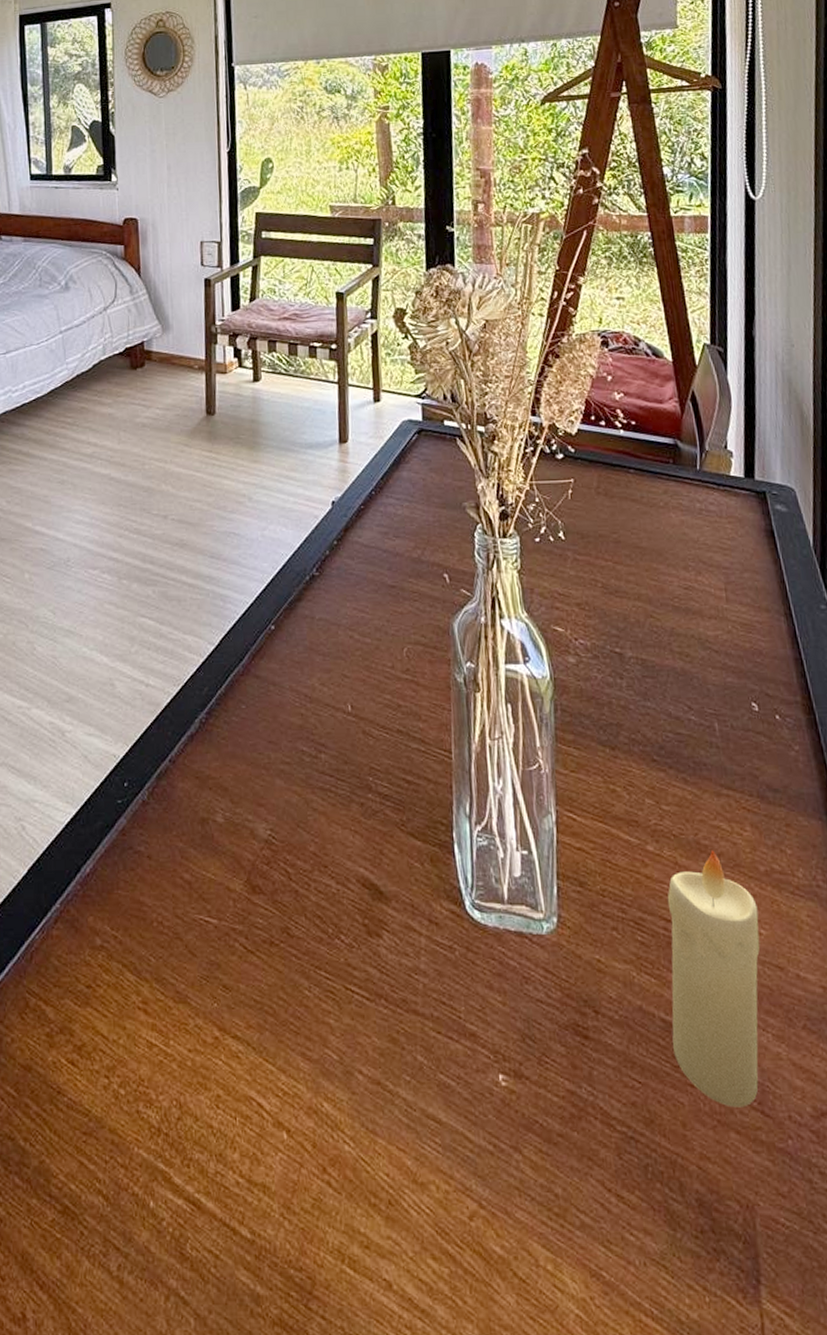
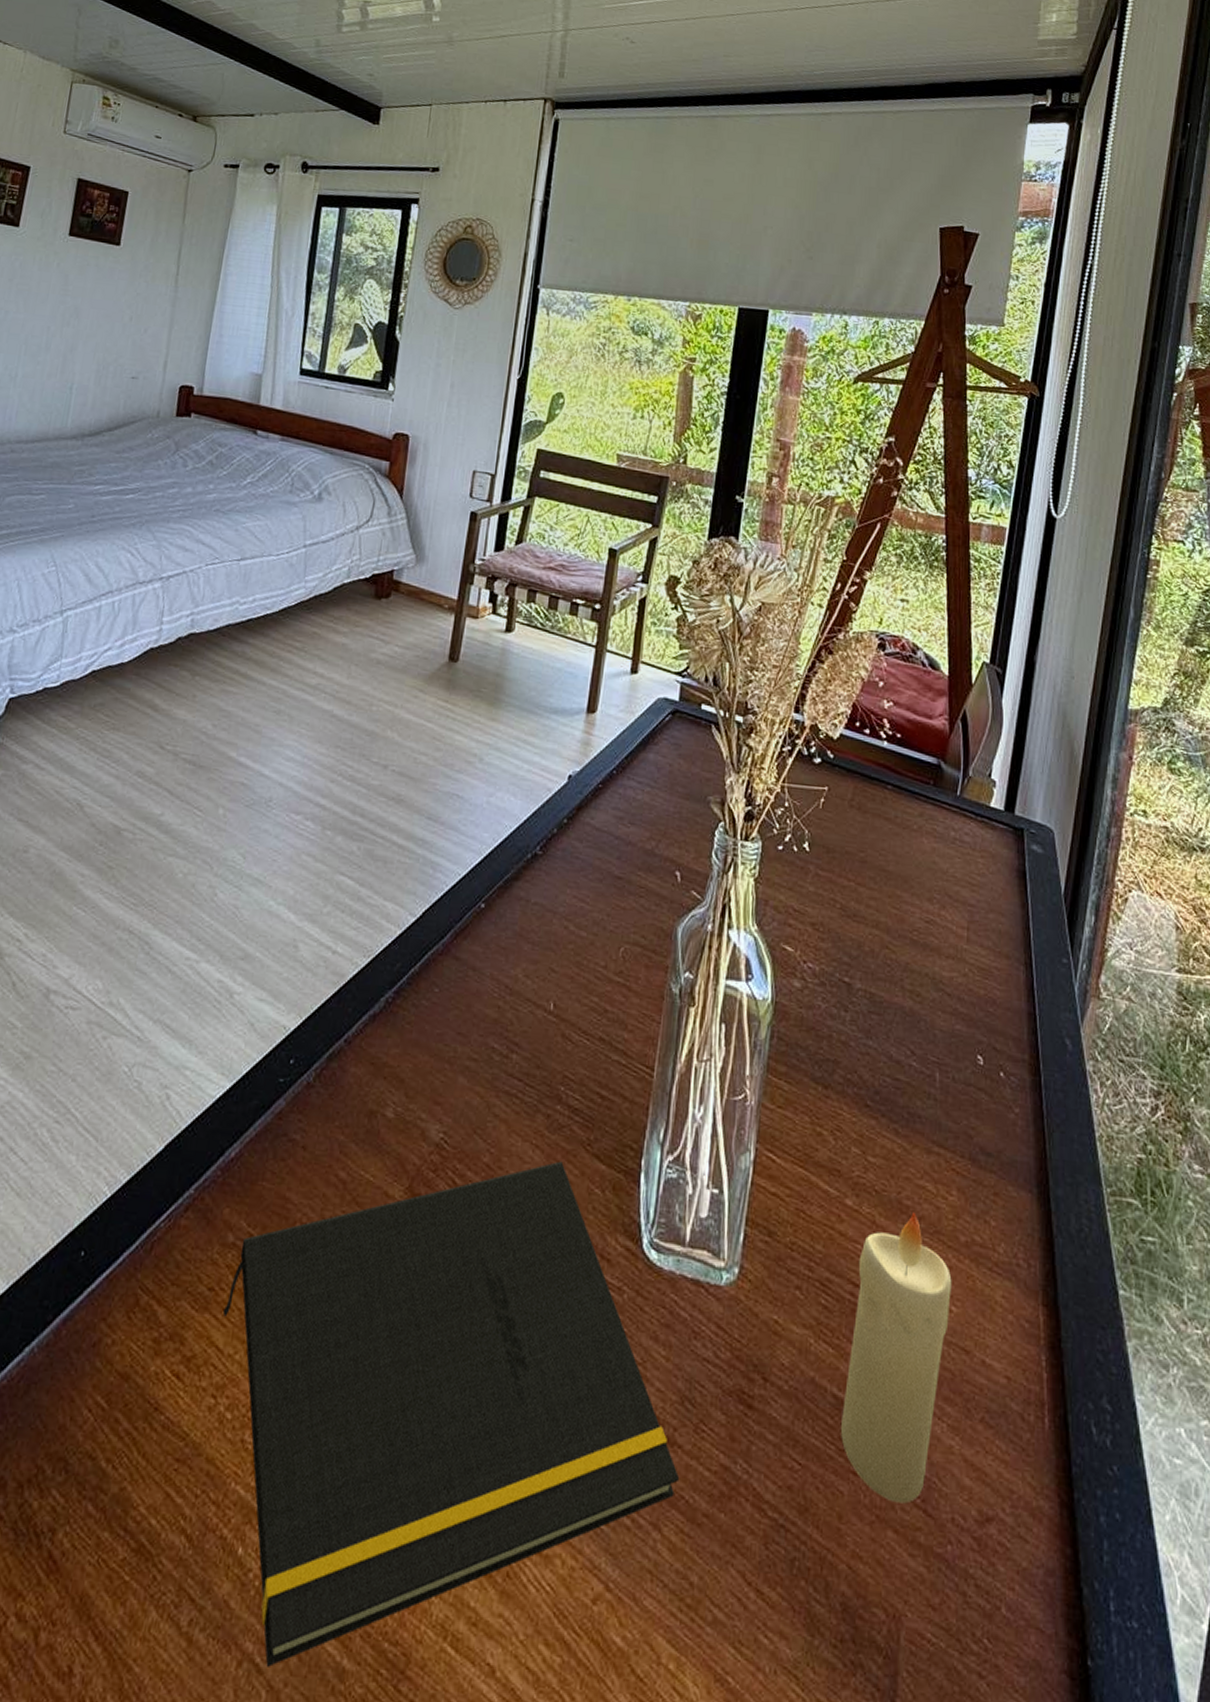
notepad: none [102,842,532,1298] -> present [222,1161,680,1667]

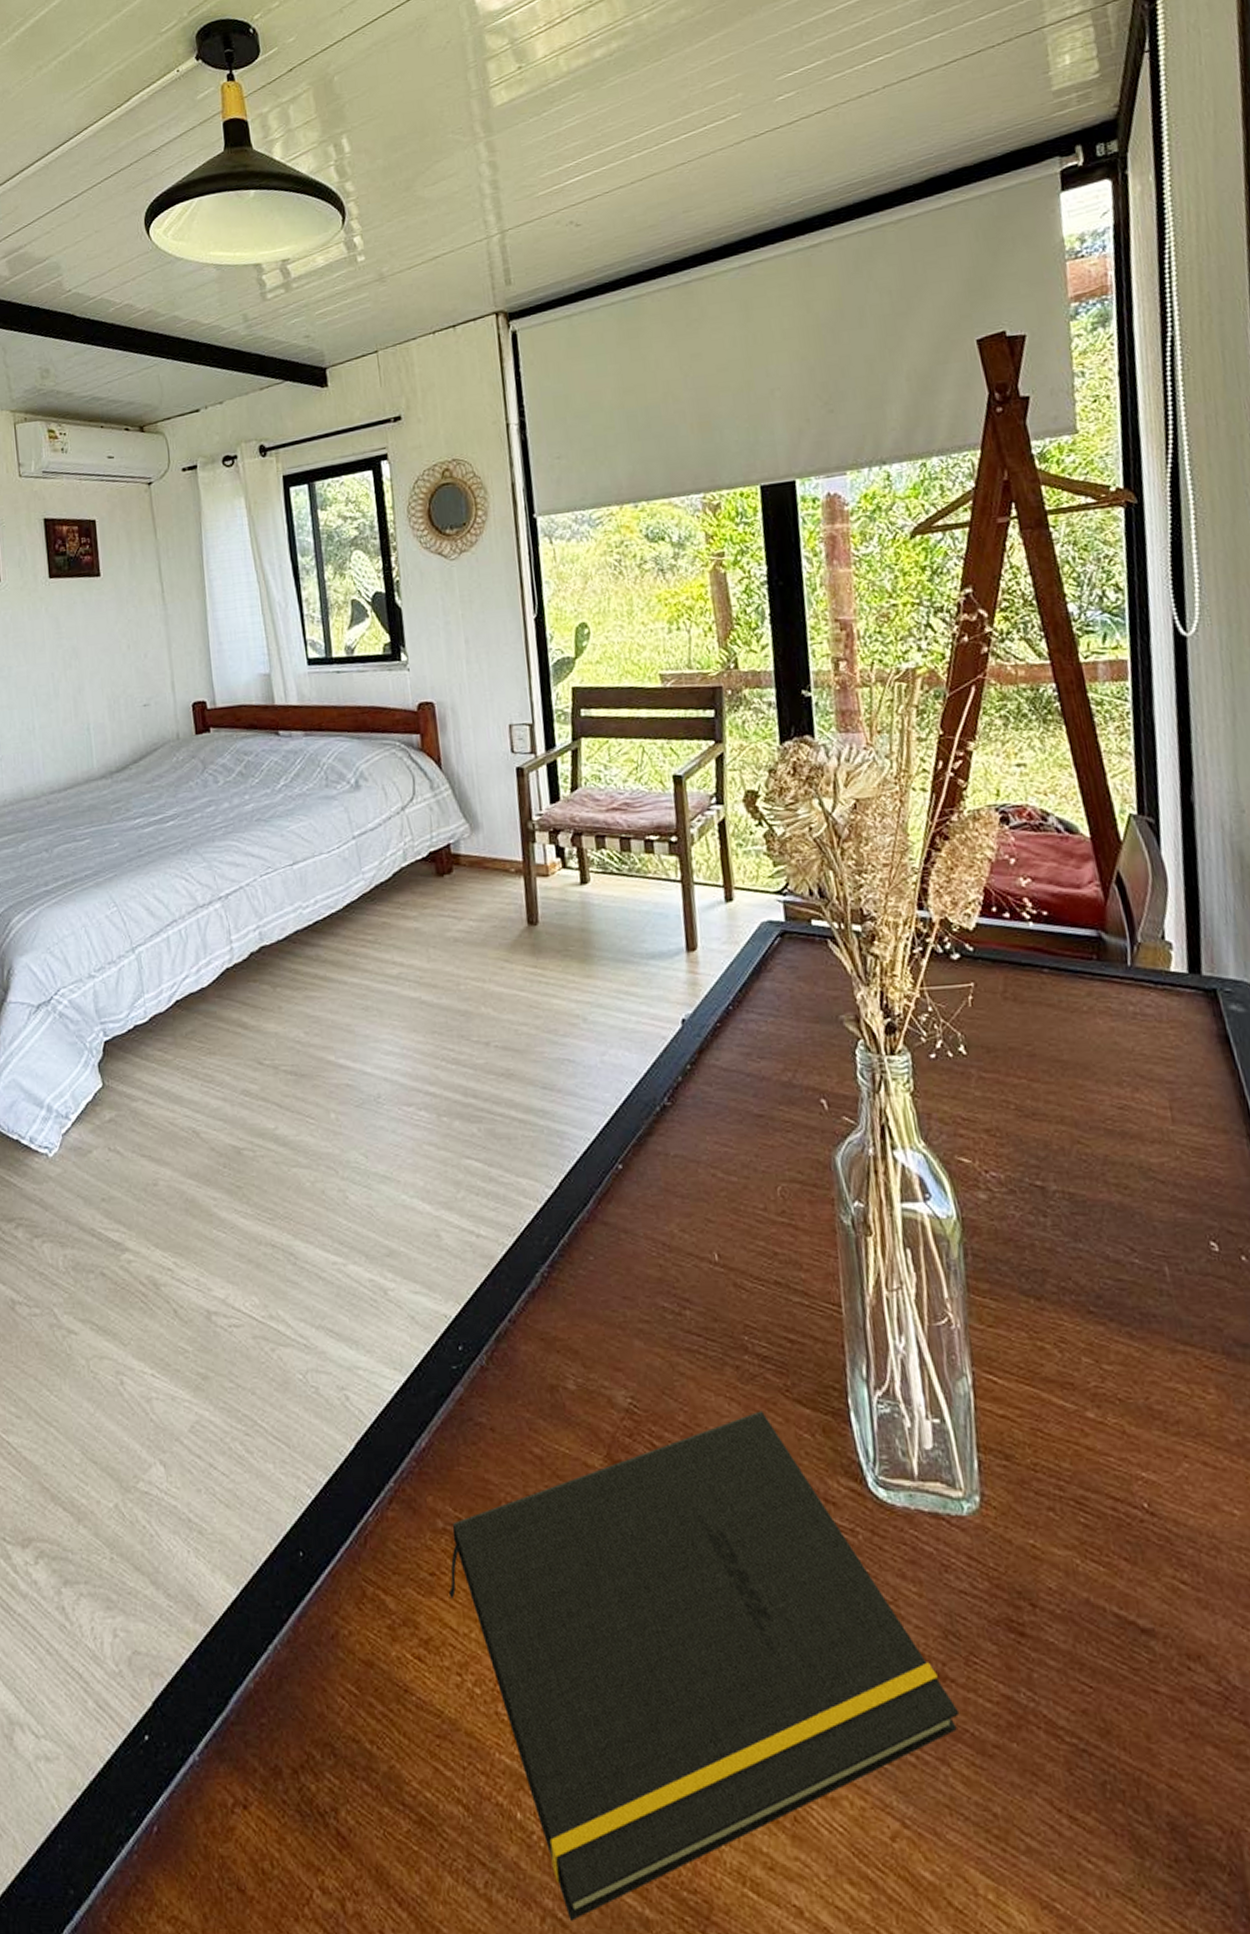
candle: present [841,1212,952,1504] -> none [1114,1417,1239,1718]

